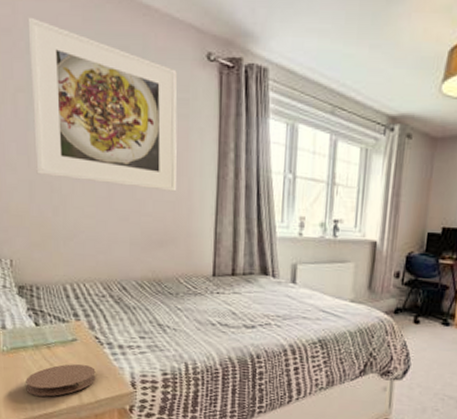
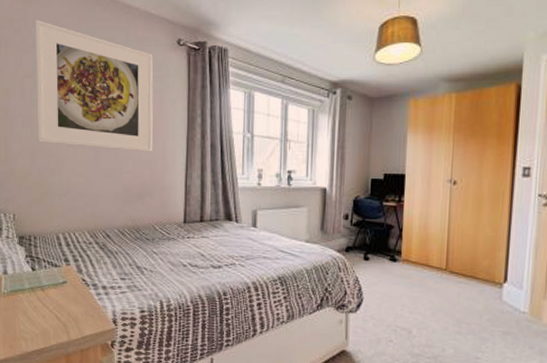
coaster: present [26,364,96,397] -> none [22,304,82,334]

